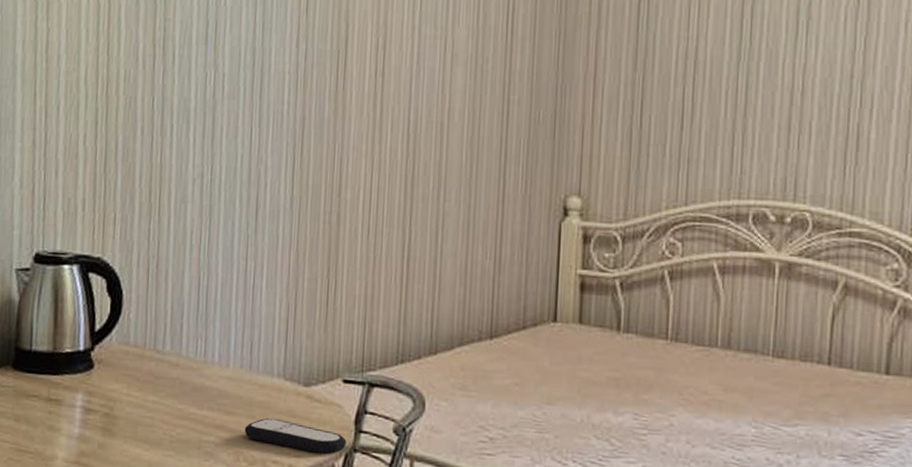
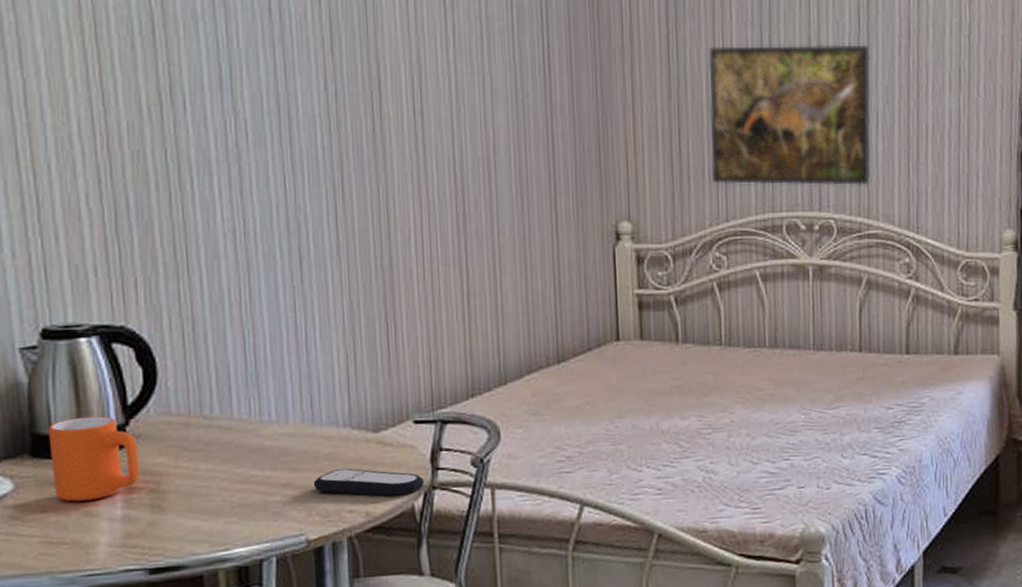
mug: none [27,337,99,416] -> present [48,416,140,502]
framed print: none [672,16,869,177] -> present [708,45,871,186]

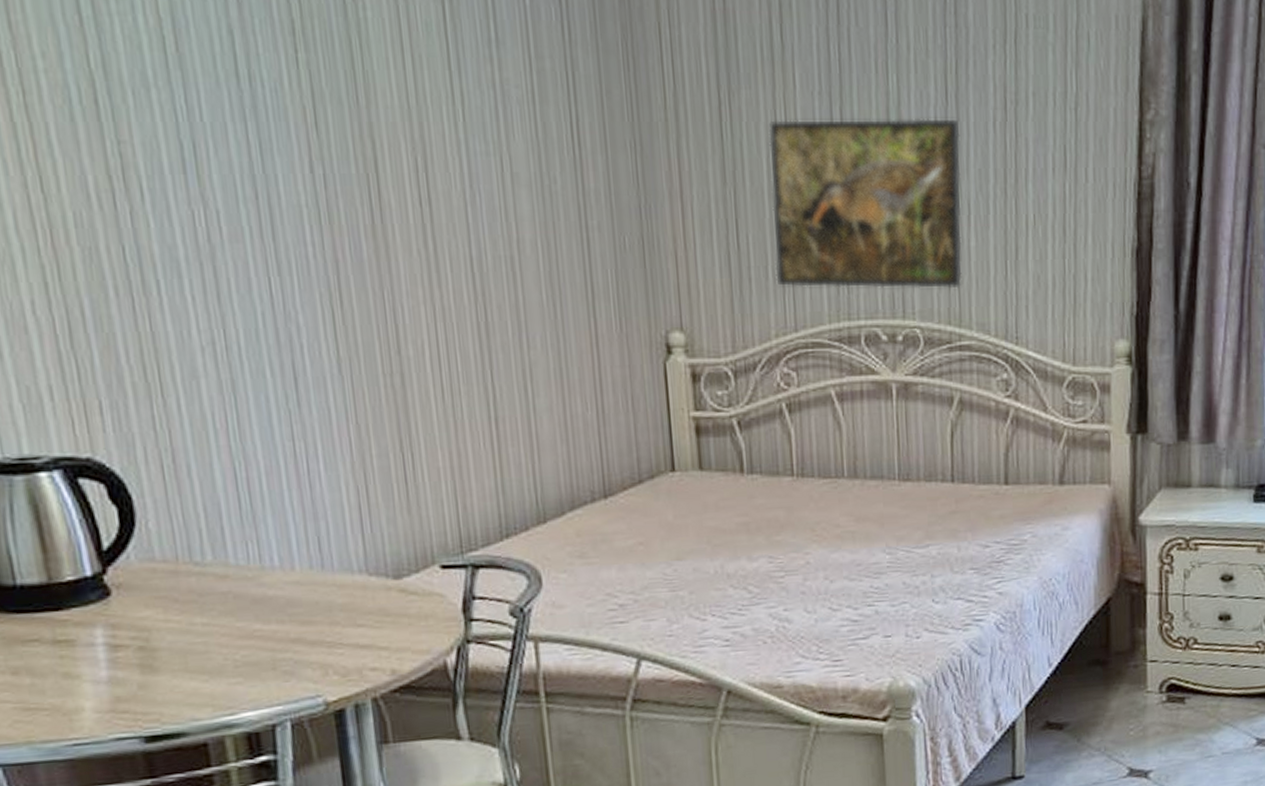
mug: present [48,416,140,502] -> none [11,563,125,662]
remote control: present [313,468,424,497] -> none [328,620,457,653]

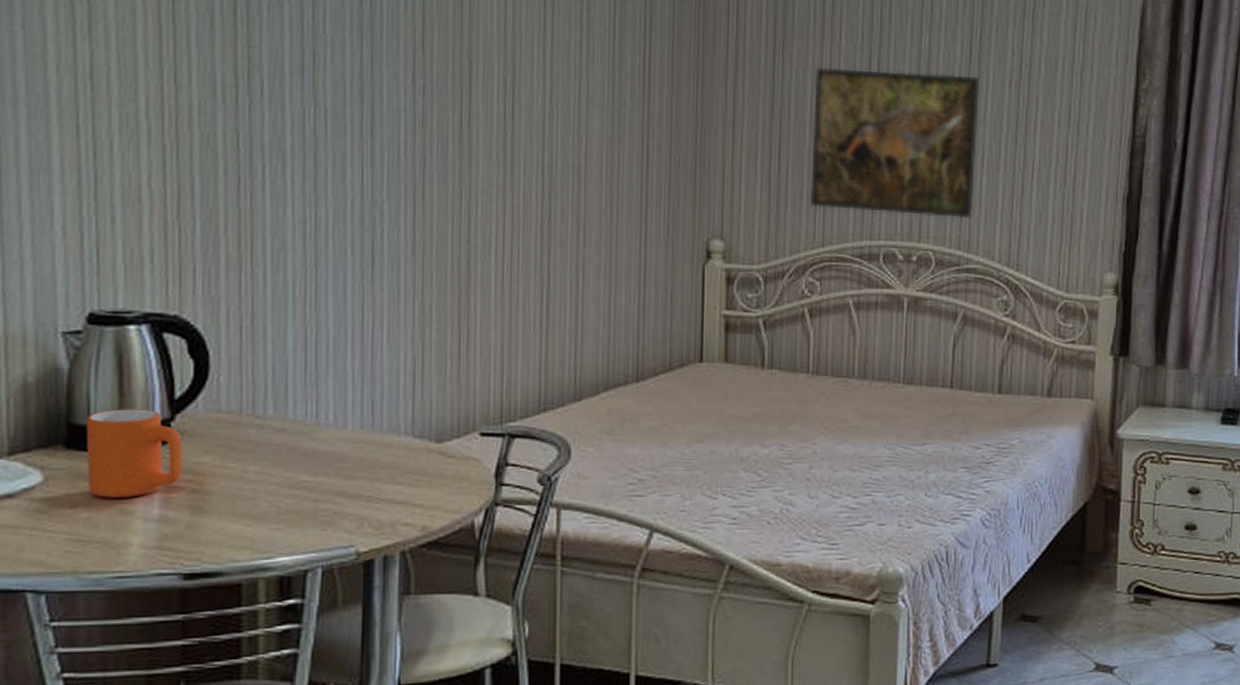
mug: none [11,563,125,662] -> present [86,409,182,498]

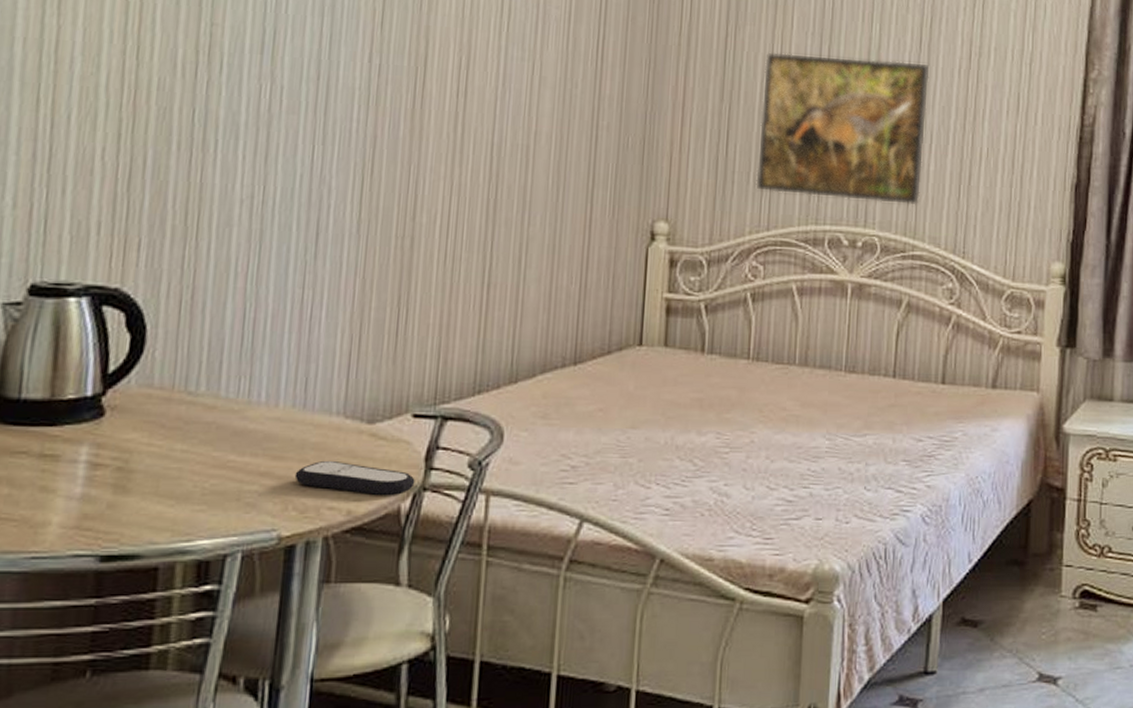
mug: present [86,409,182,498] -> none [12,382,111,474]
remote control: none [368,478,487,512] -> present [294,460,415,496]

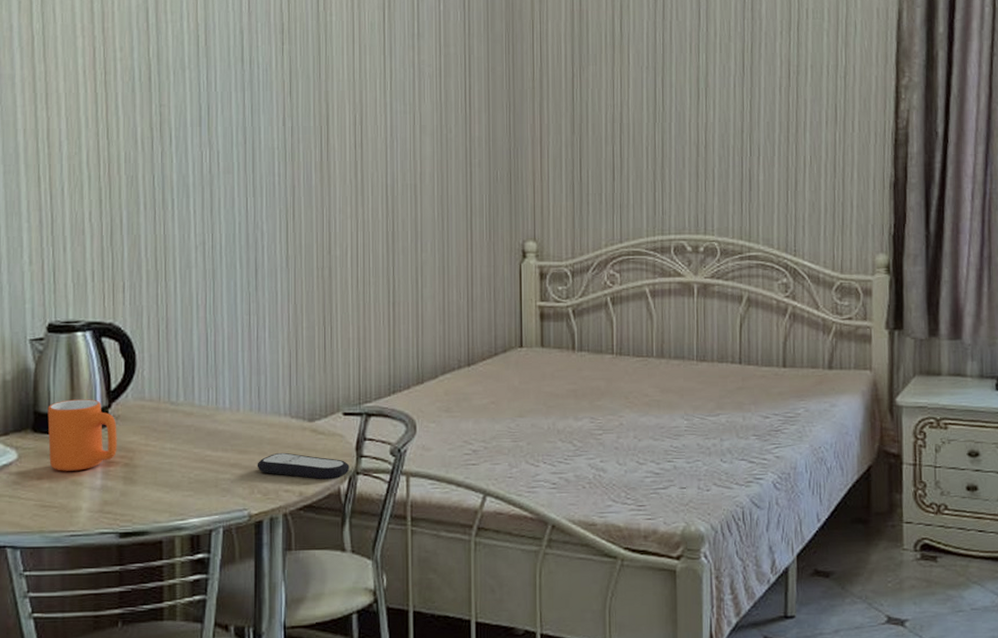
mug: none [12,382,111,474] -> present [47,399,117,471]
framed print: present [756,52,929,206] -> none [607,85,754,212]

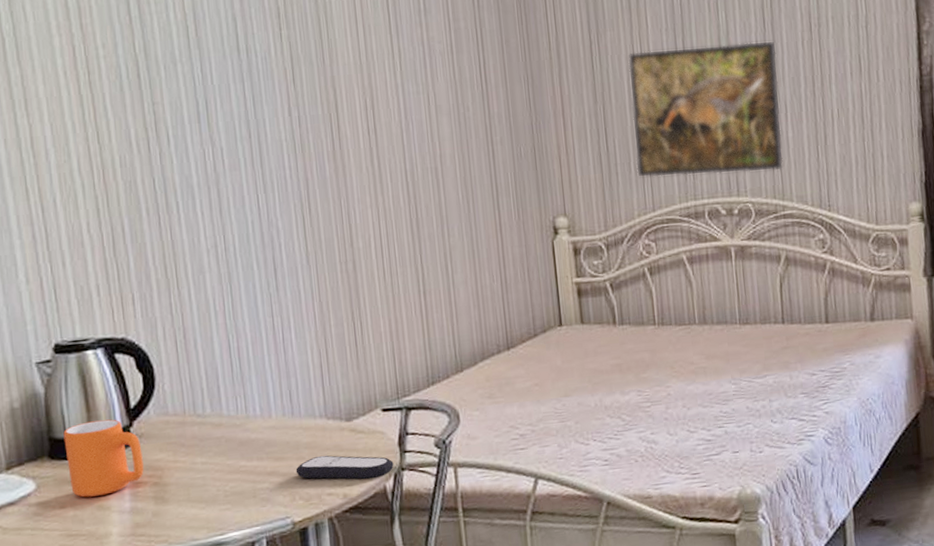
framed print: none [607,85,754,212] -> present [628,42,784,178]

